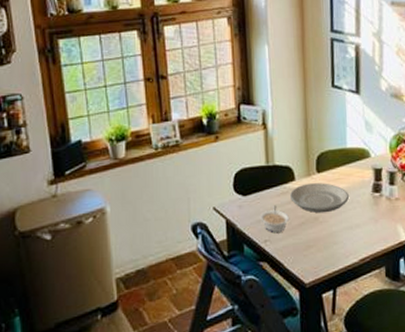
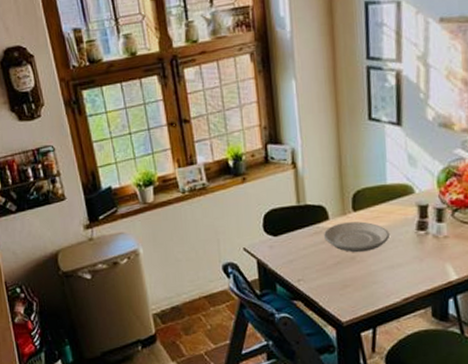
legume: present [260,205,289,232] -> none [292,245,323,272]

